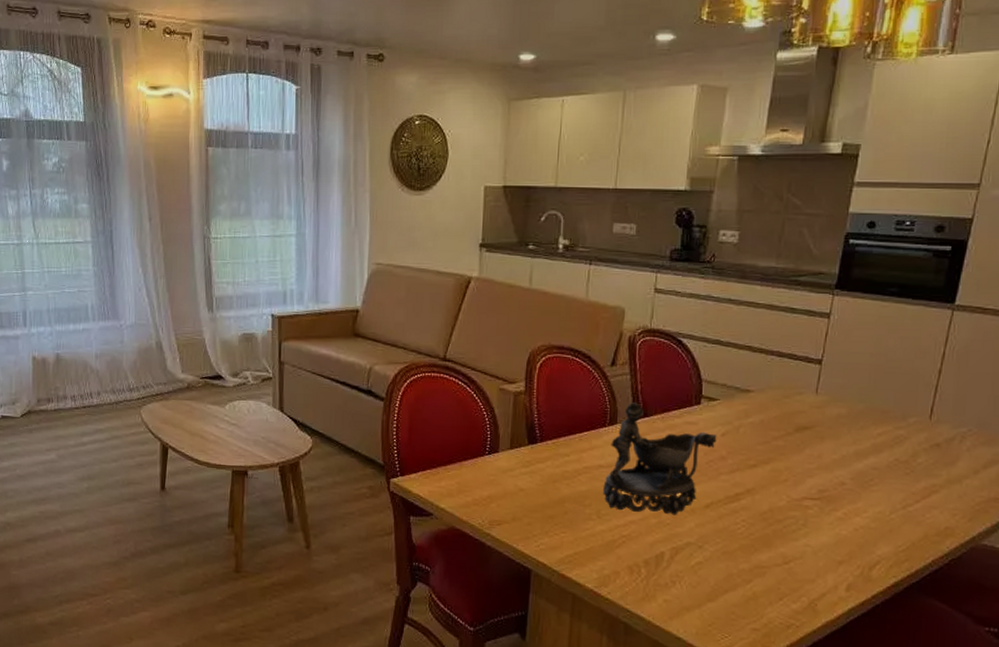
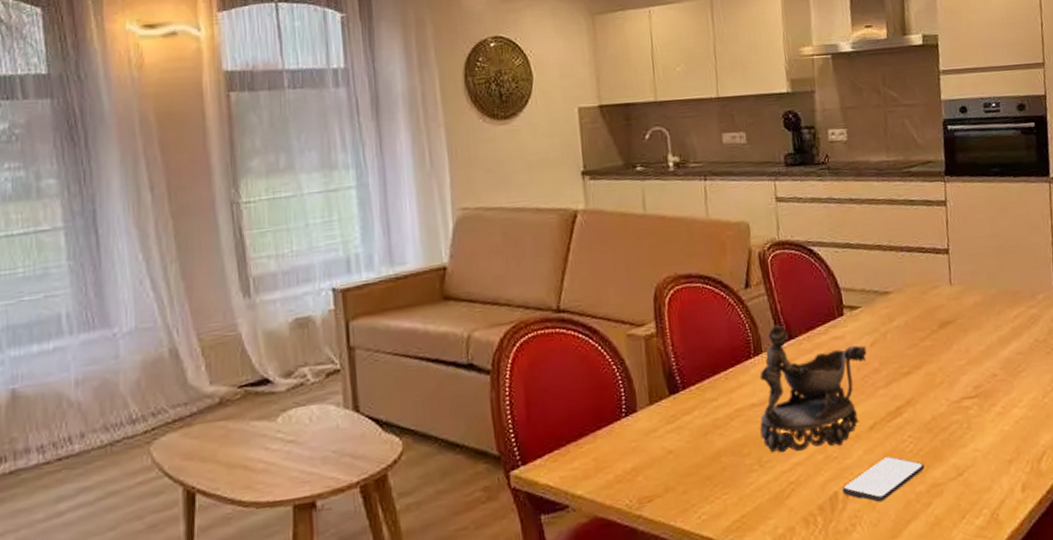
smartphone: none [668,533,752,569] -> present [841,456,925,503]

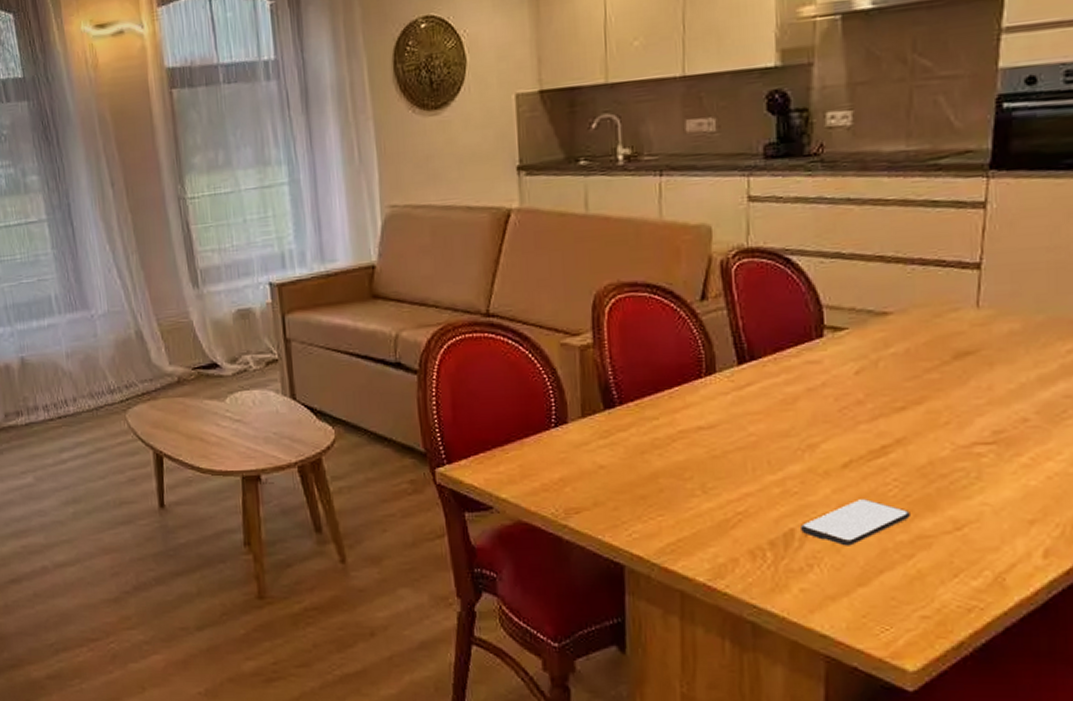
decorative bowl: present [760,325,867,454] -> none [706,343,850,482]

